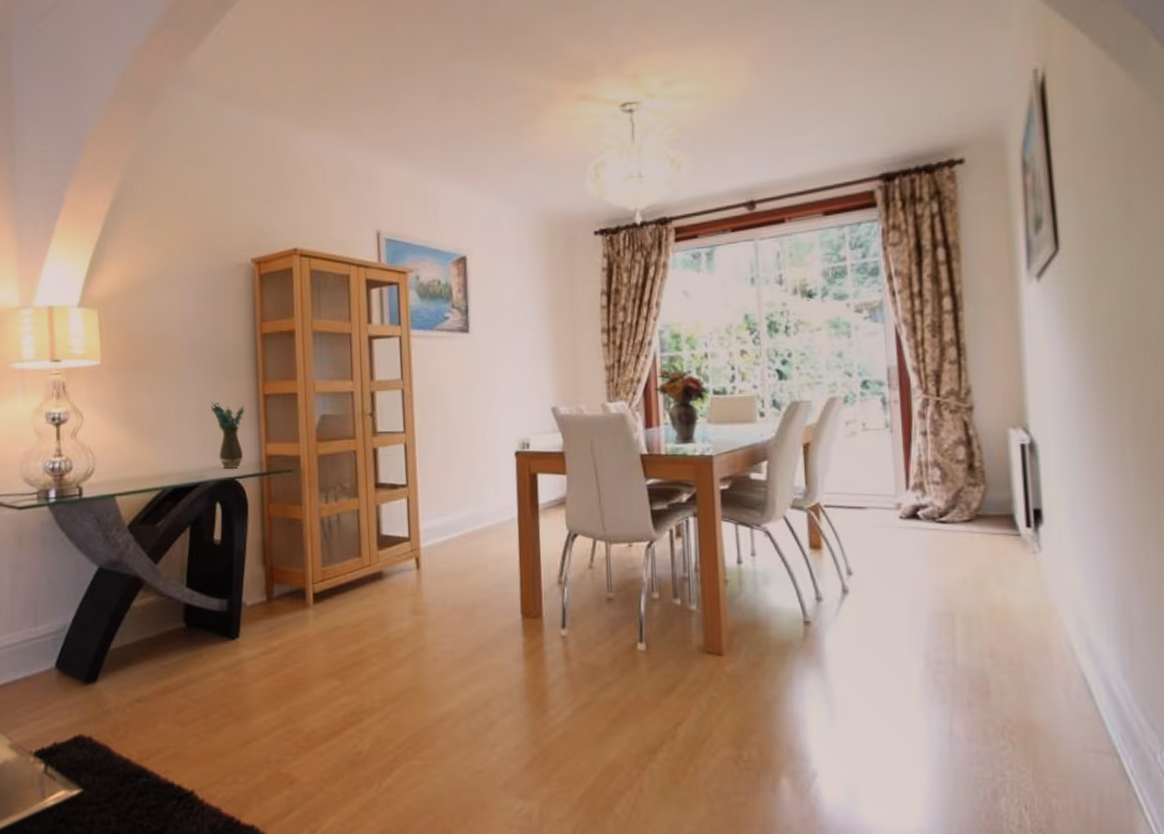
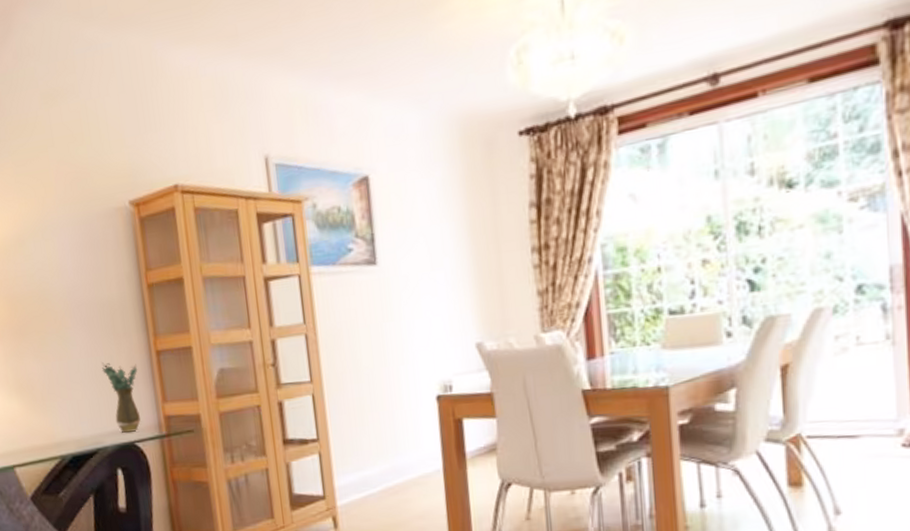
flower arrangement: present [654,368,706,443] -> none [596,288,660,375]

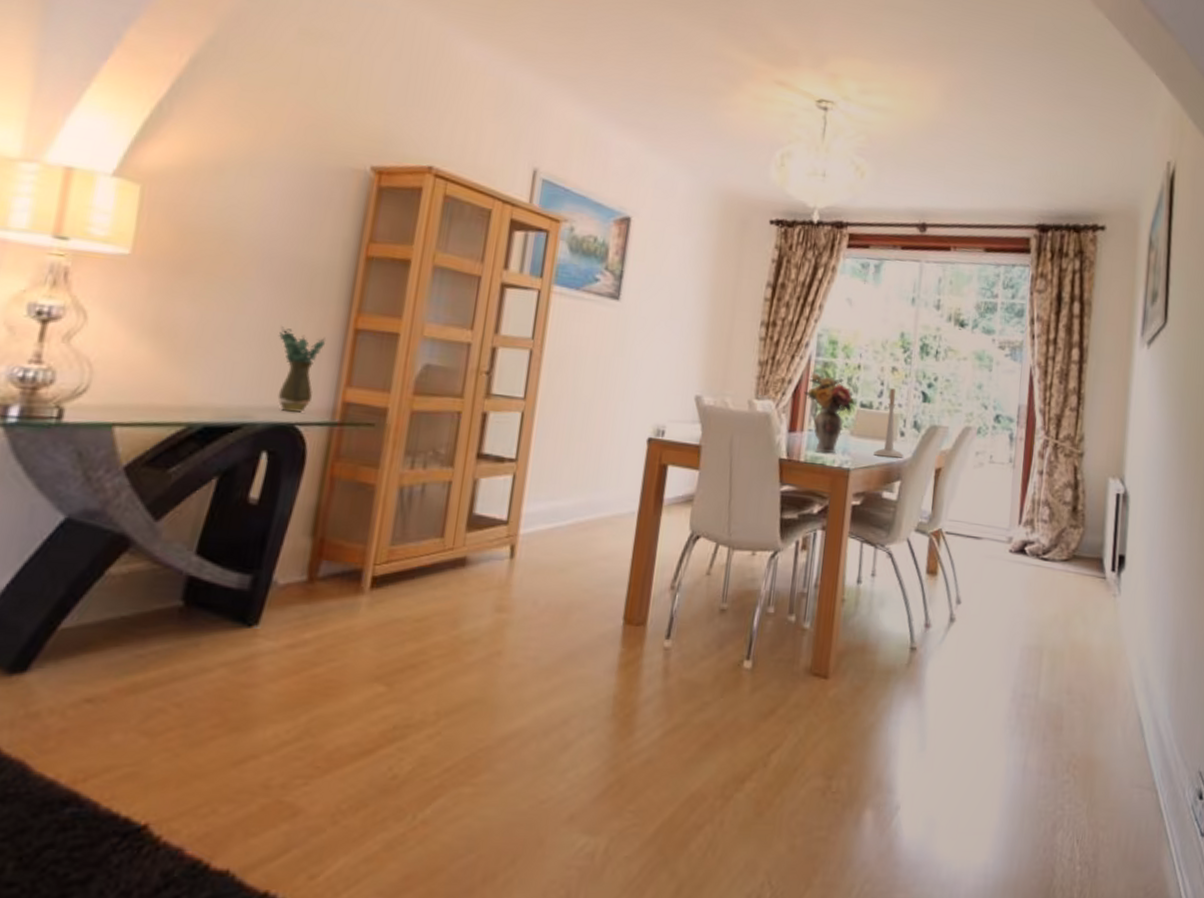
flower arrangement: none [596,288,660,375] -> present [803,371,854,453]
candlestick: none [695,284,735,366] -> present [873,388,904,458]

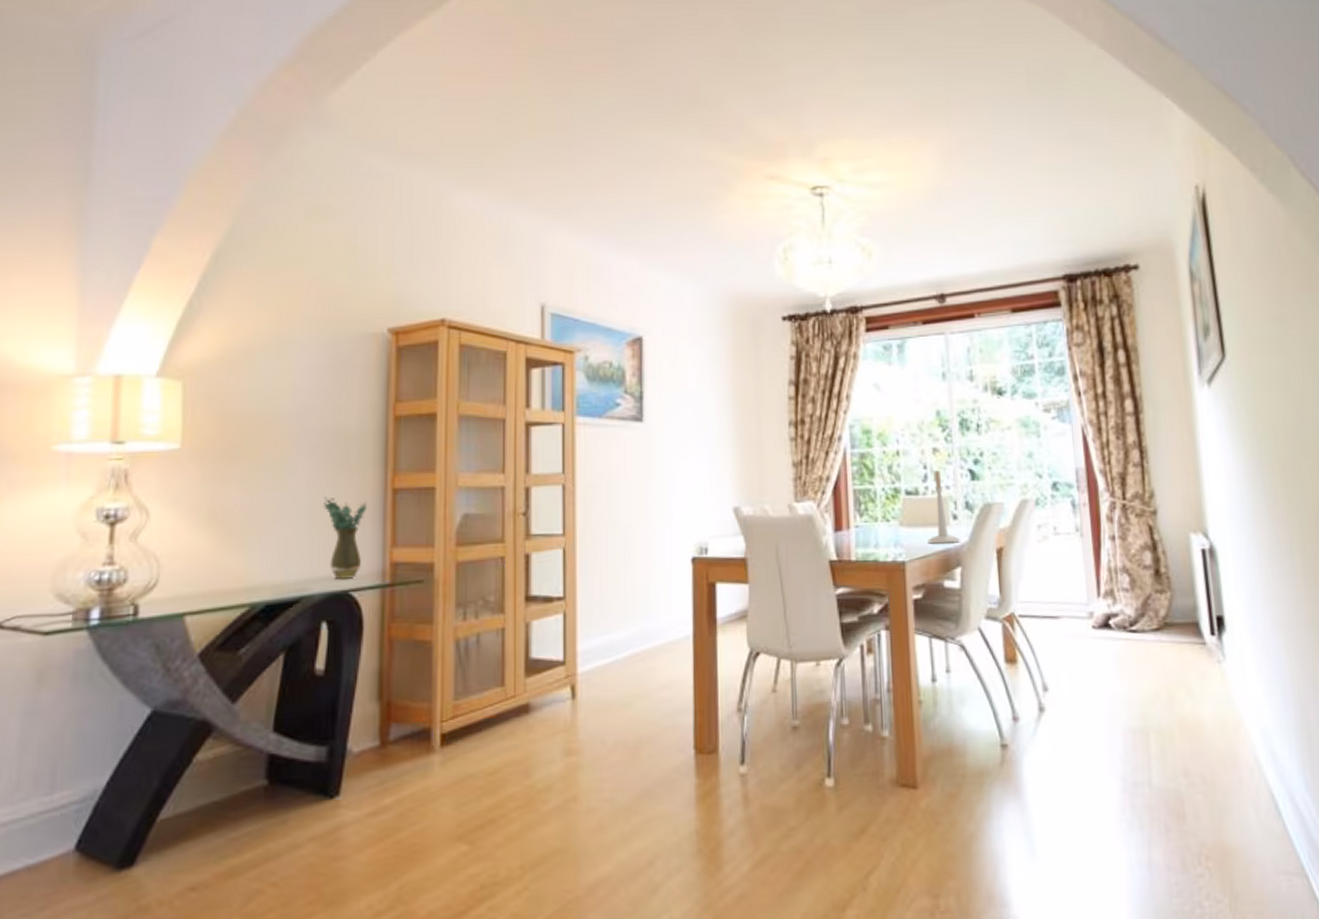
flower arrangement: present [803,371,854,453] -> none [844,465,898,548]

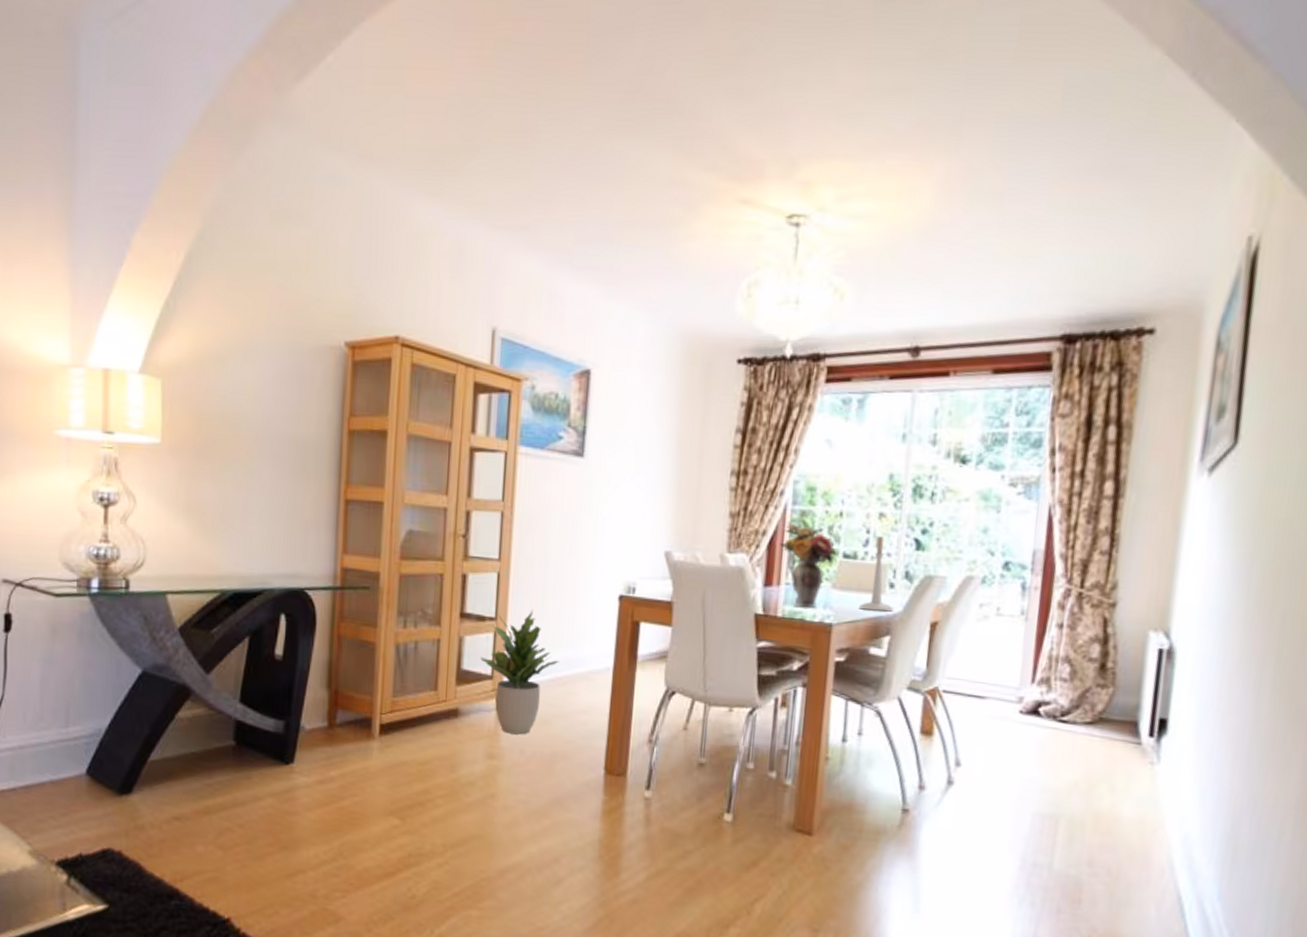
vase: present [324,497,366,579] -> none [284,501,321,578]
potted plant: none [551,583,636,724] -> present [481,610,559,735]
flower arrangement: none [844,465,898,548] -> present [779,521,836,607]

